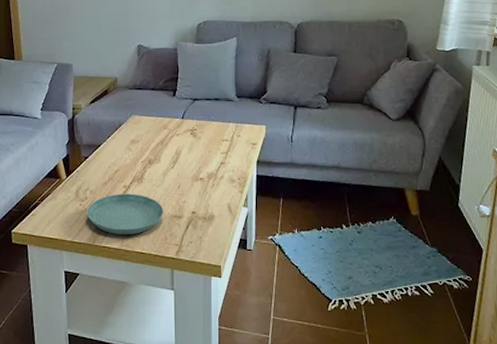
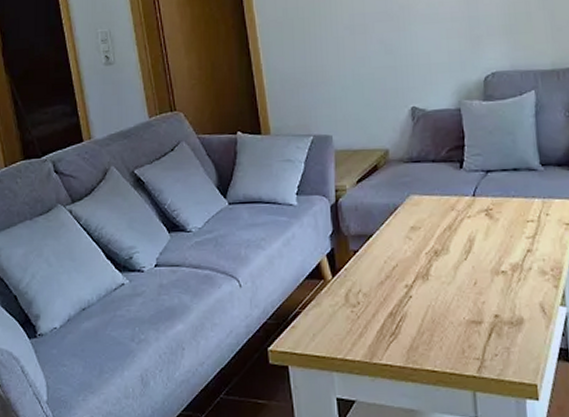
saucer: present [87,193,164,234] -> none [361,294,459,348]

